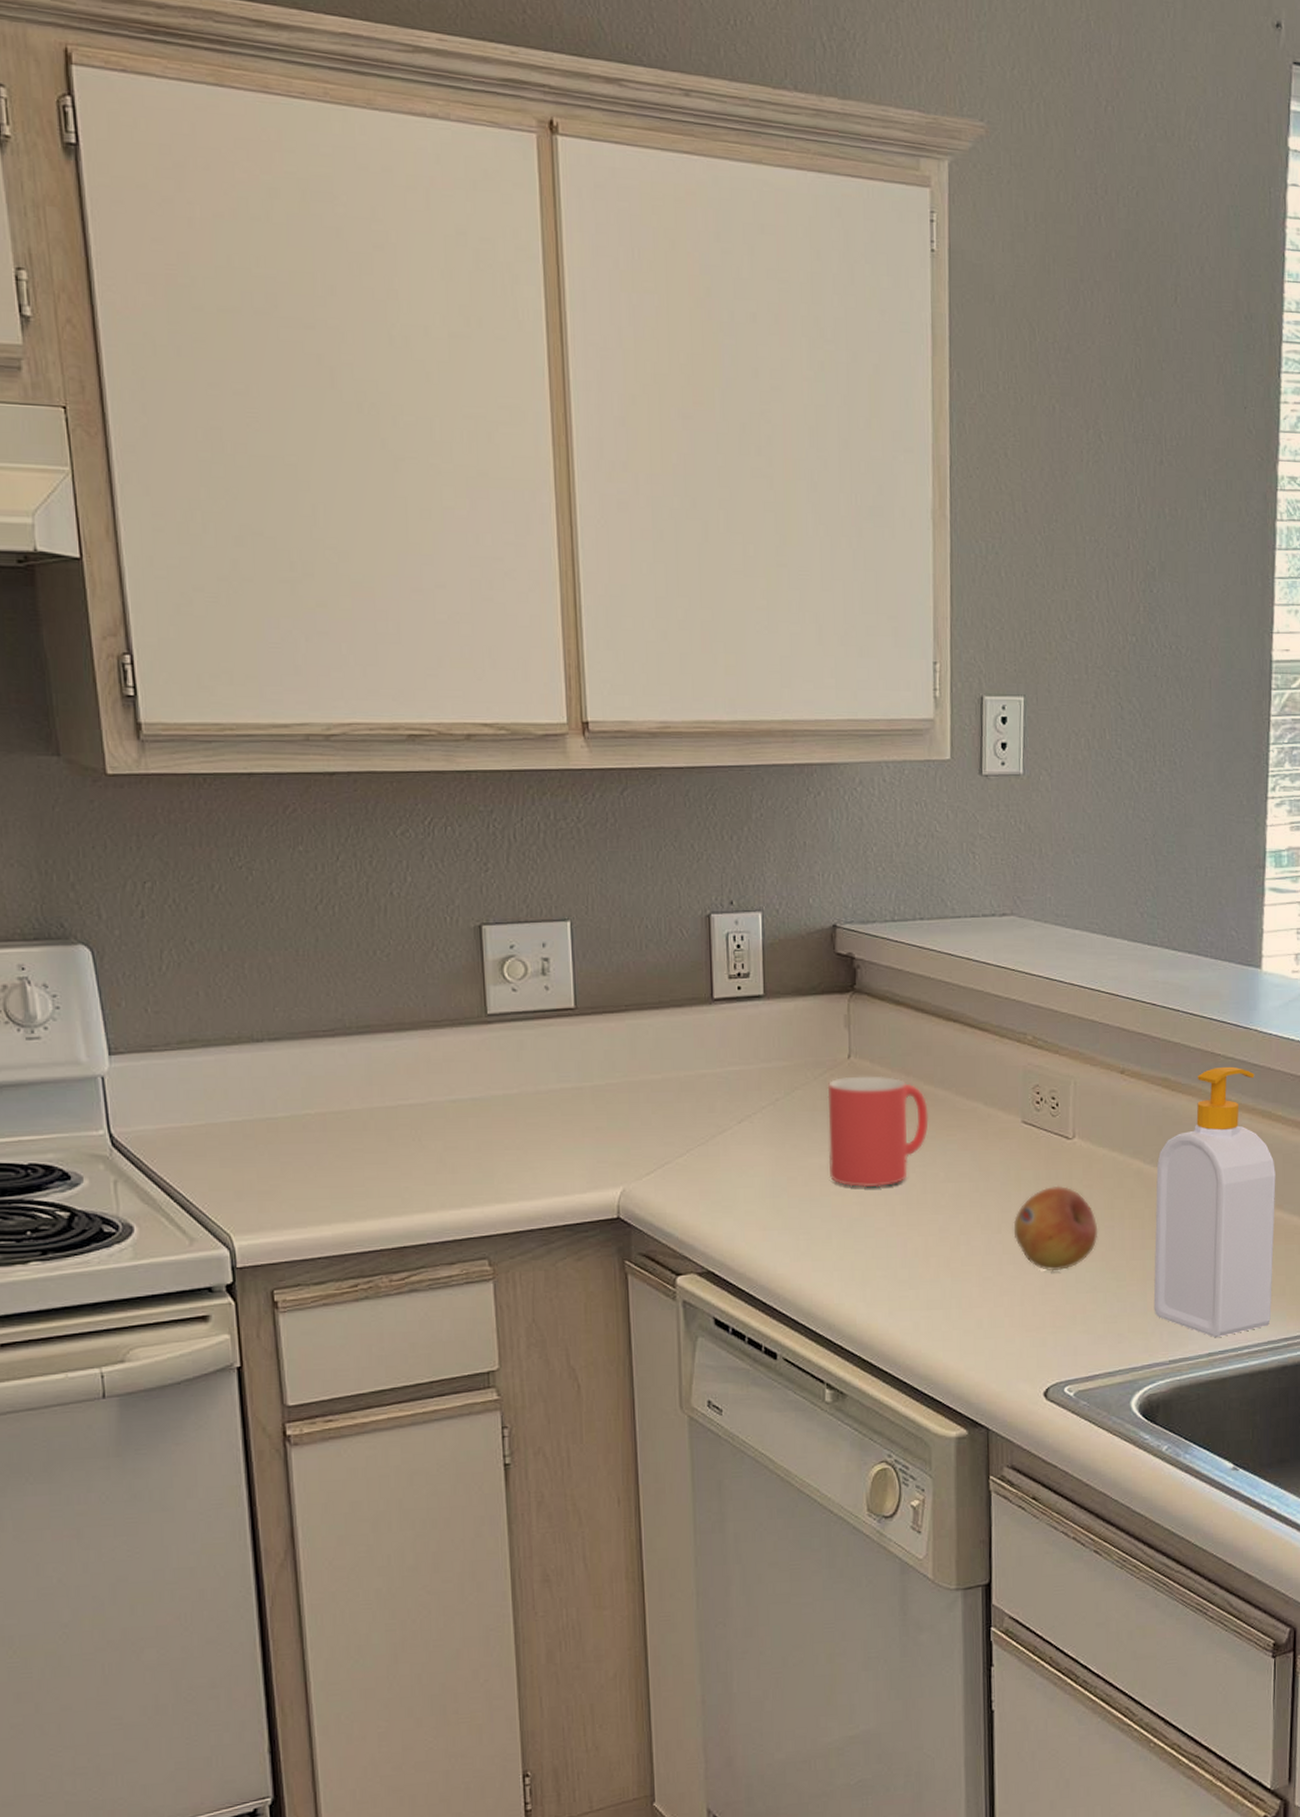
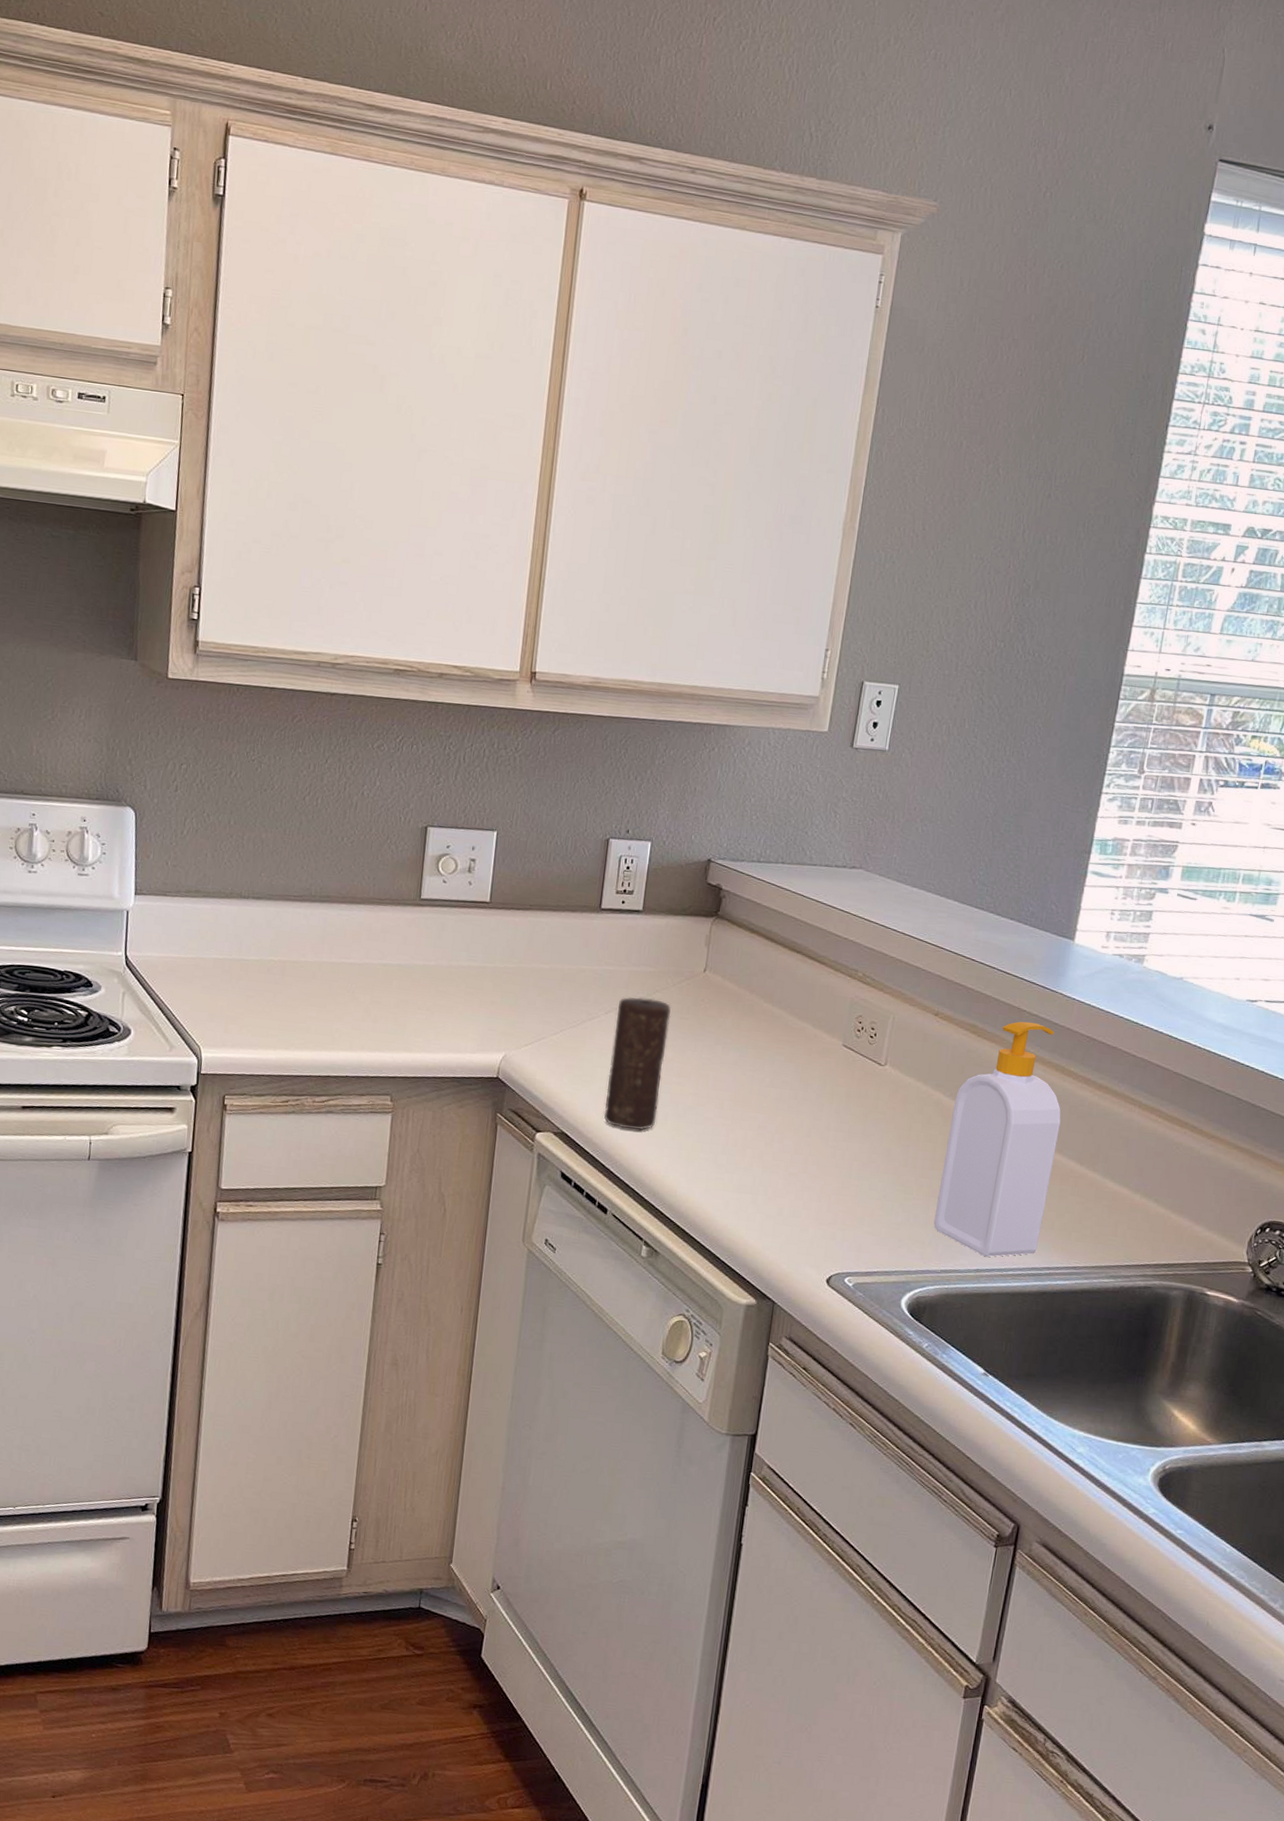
candle: none [752,1098,819,1256] -> present [604,996,671,1131]
mug: present [827,1075,929,1188] -> none [674,987,765,1084]
fruit: present [1013,1185,1098,1272] -> none [821,1104,896,1178]

